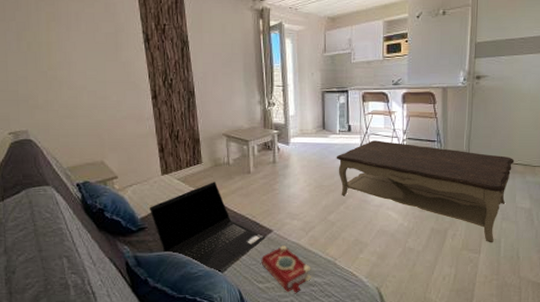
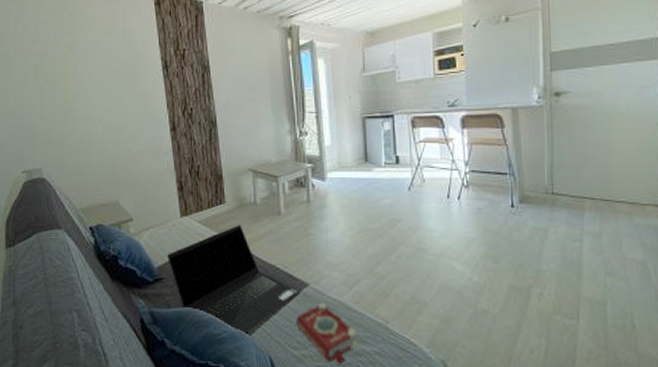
coffee table: present [336,140,515,243] -> none [382,174,616,306]

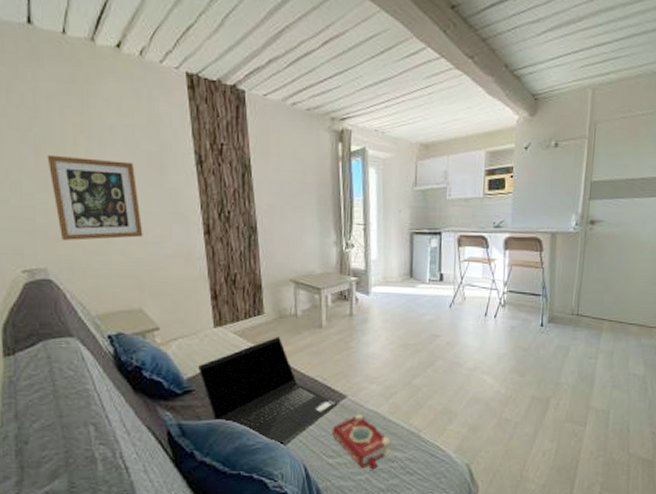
wall art: none [43,71,119,143] -> present [47,154,143,241]

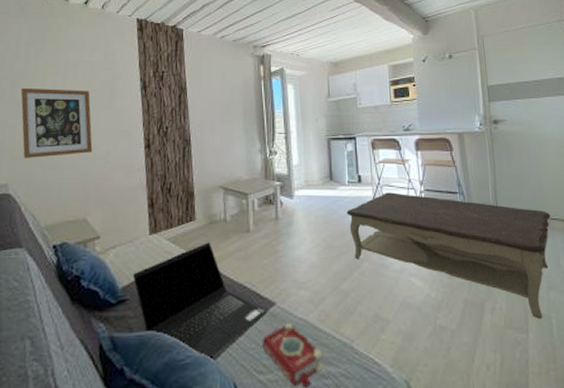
coffee table: none [424,292,629,415] -> present [346,192,551,320]

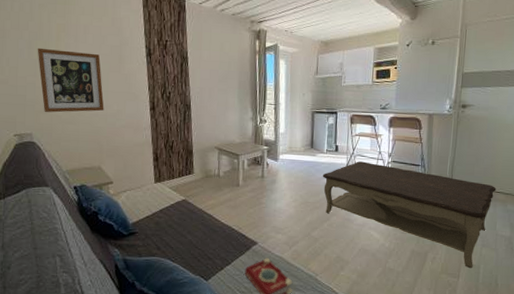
laptop computer: present [133,242,266,359] -> none [141,192,249,280]

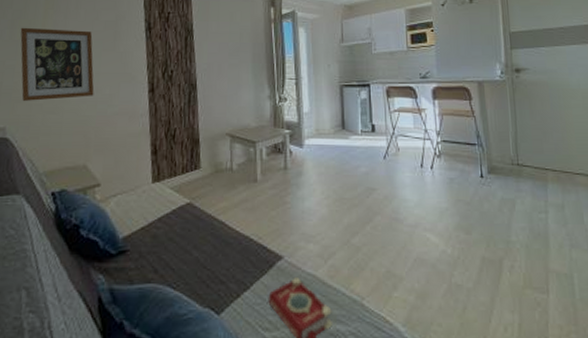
coffee table: present [322,161,497,269] -> none [359,143,575,279]

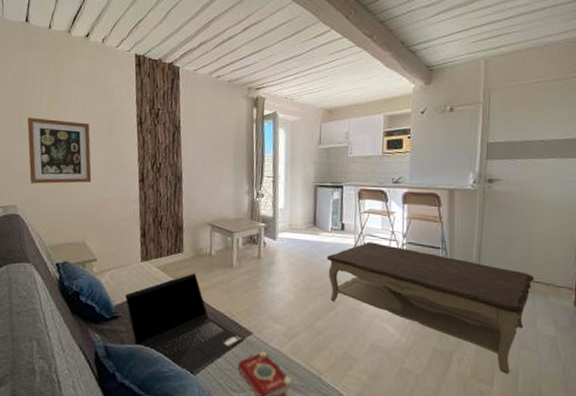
laptop computer: none [134,192,273,315] -> present [125,273,243,374]
coffee table: none [359,143,575,279] -> present [326,242,535,374]

